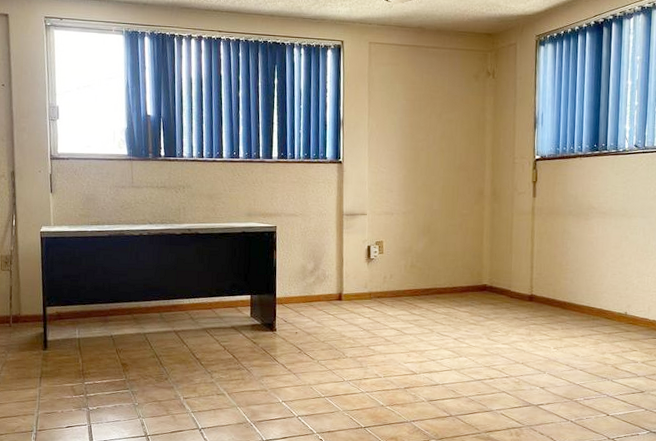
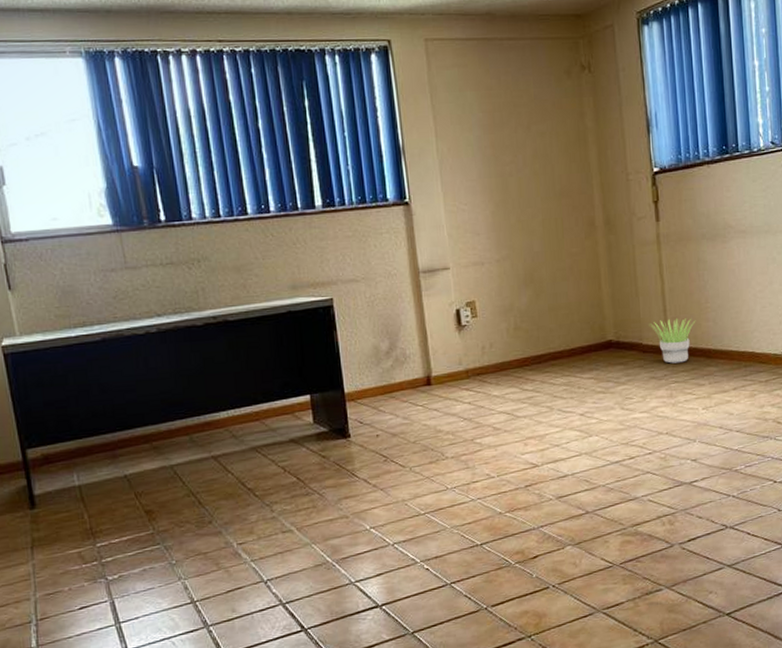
potted plant: none [519,274,557,310] -> present [650,318,696,364]

